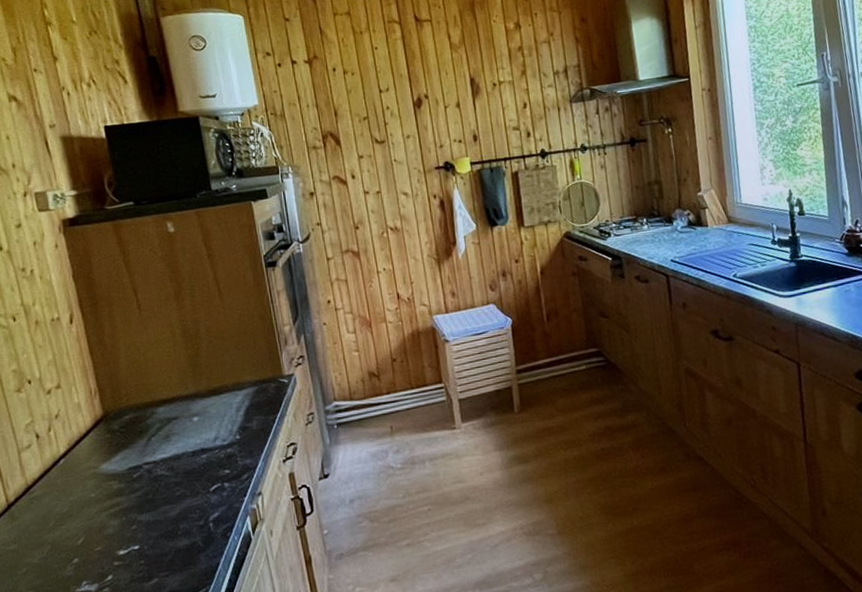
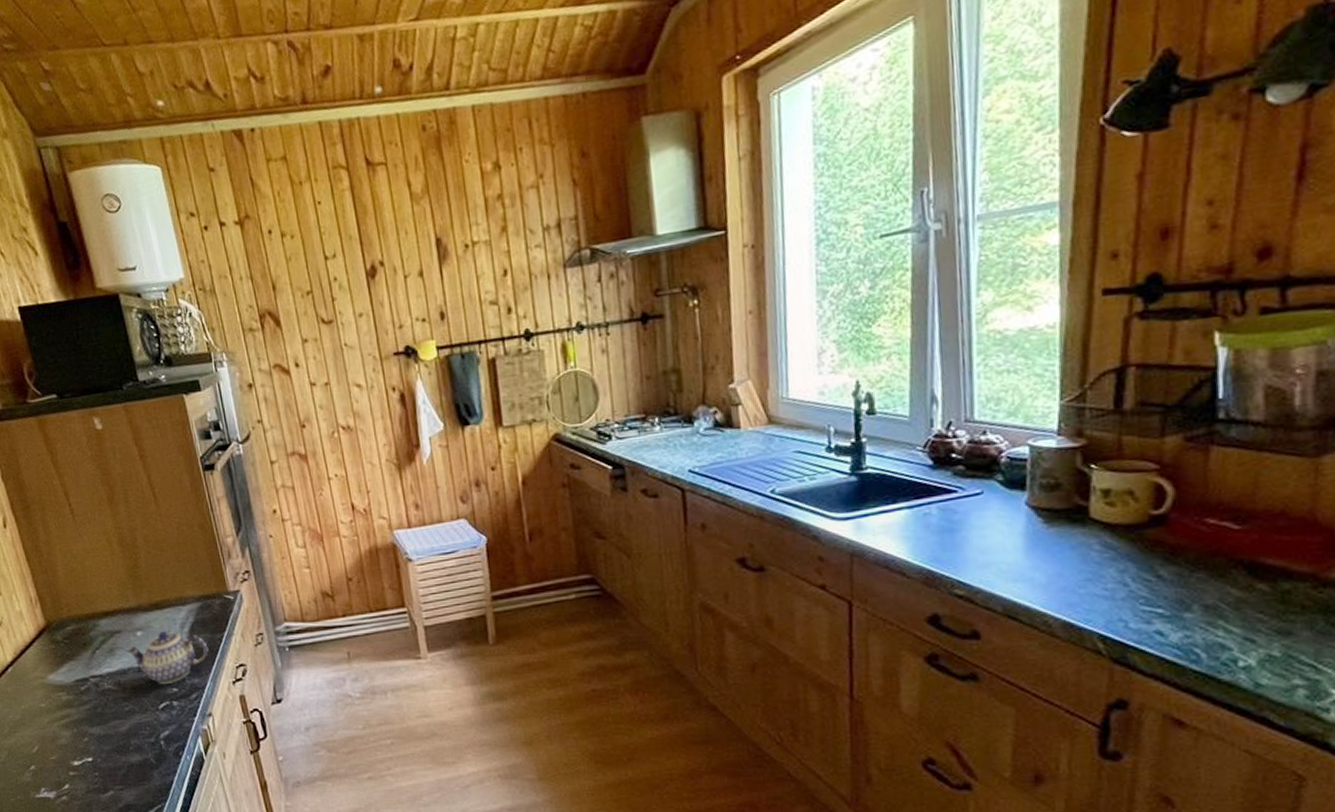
teapot: none [182,415,262,468] -> present [126,631,209,685]

